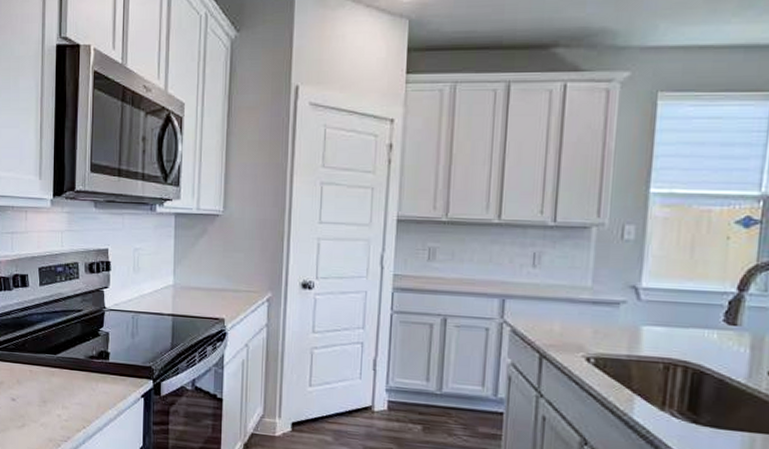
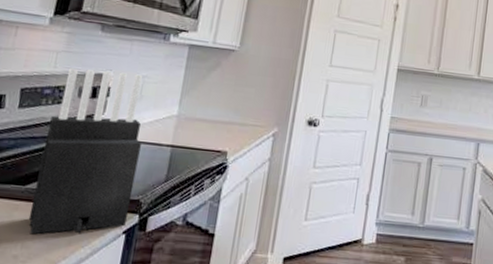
knife block: none [63,245,145,397] -> present [28,68,143,235]

